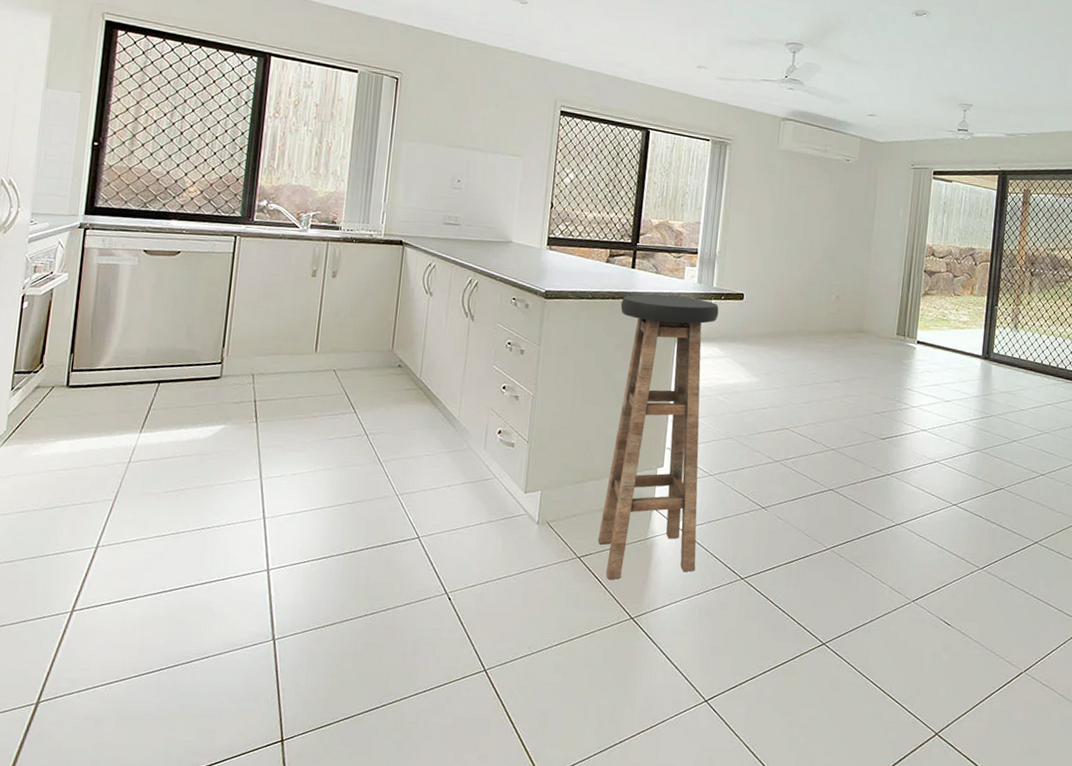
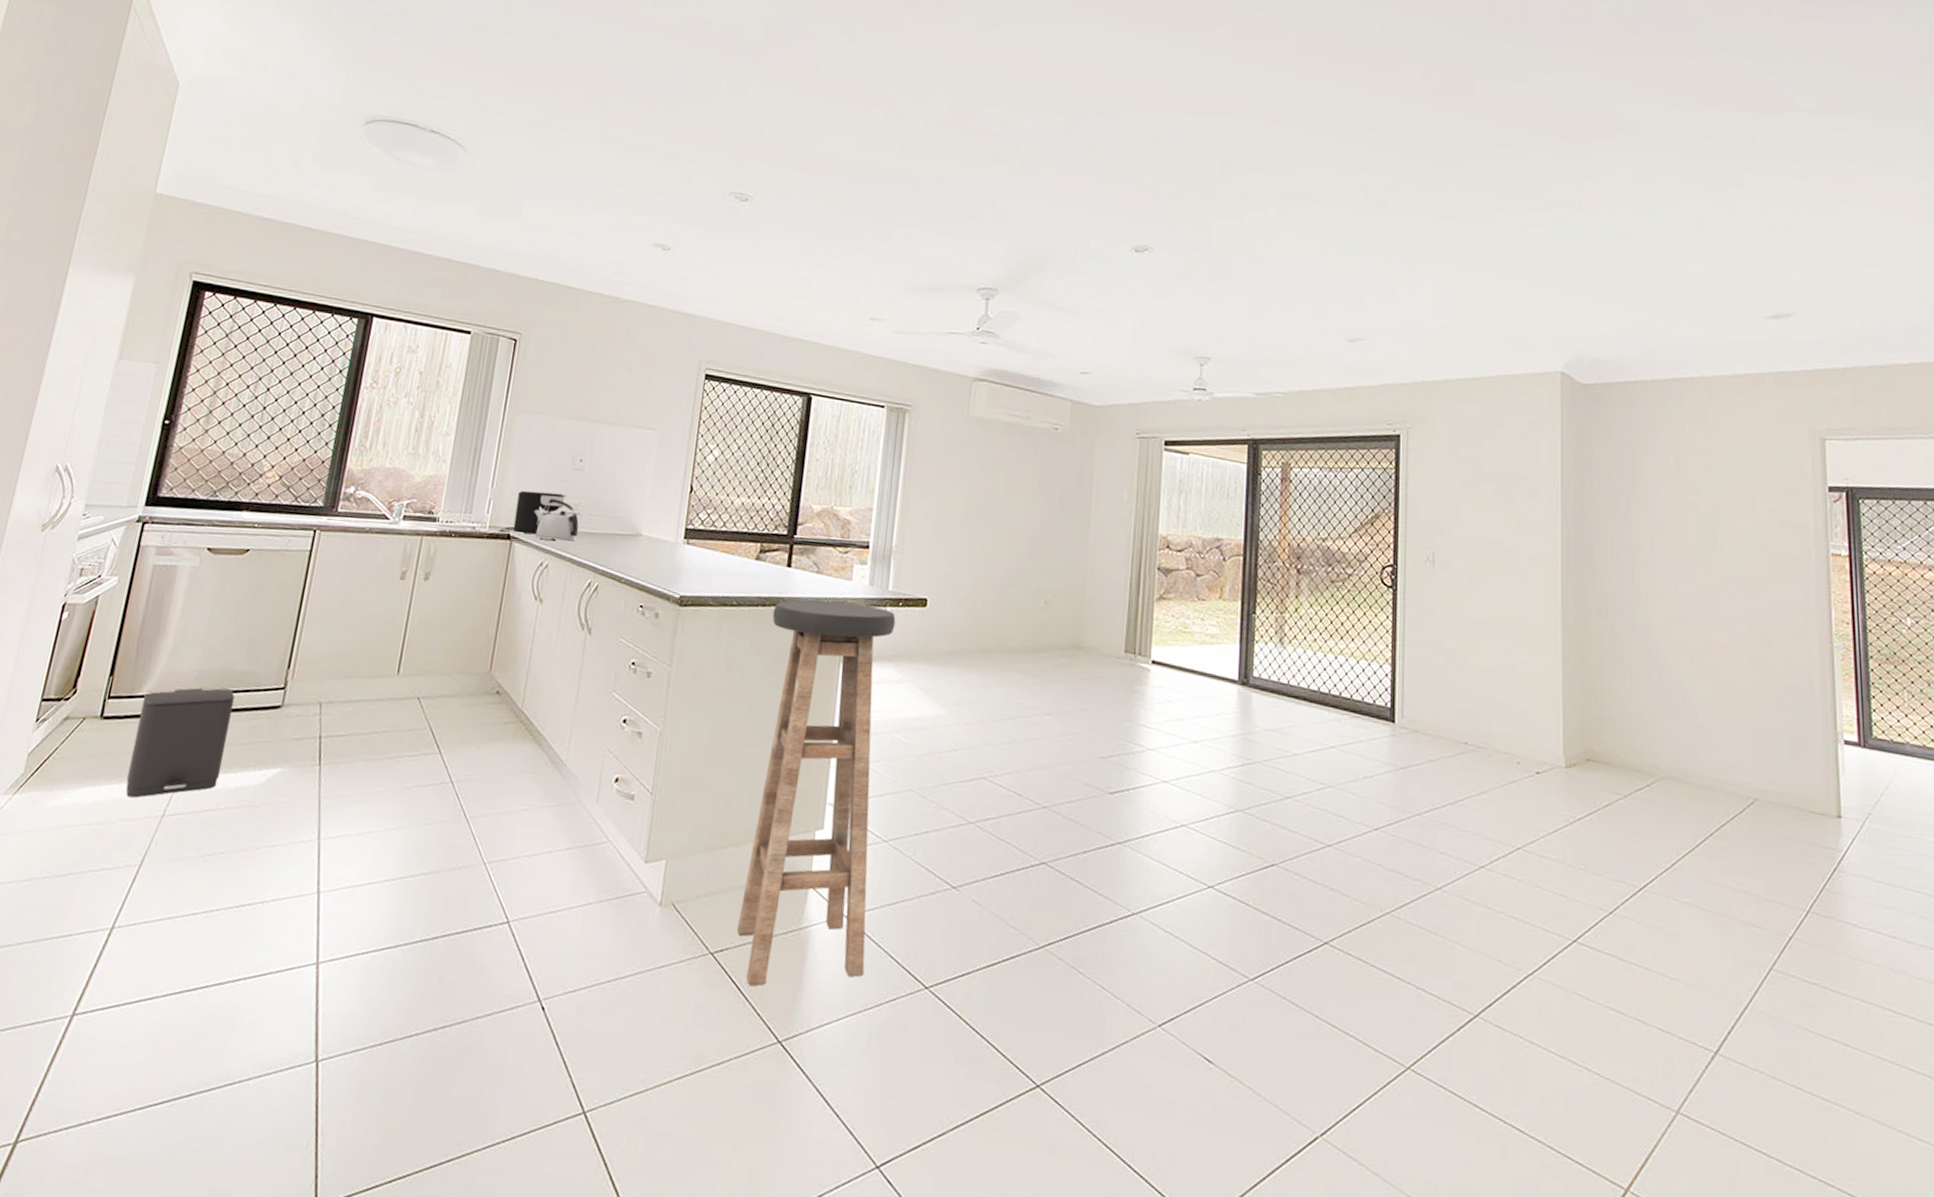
pedal bin: none [95,363,181,449] -> present [126,688,236,798]
coffee maker: none [391,205,448,241] -> present [497,490,567,535]
kettle: none [421,212,460,247] -> present [534,498,579,541]

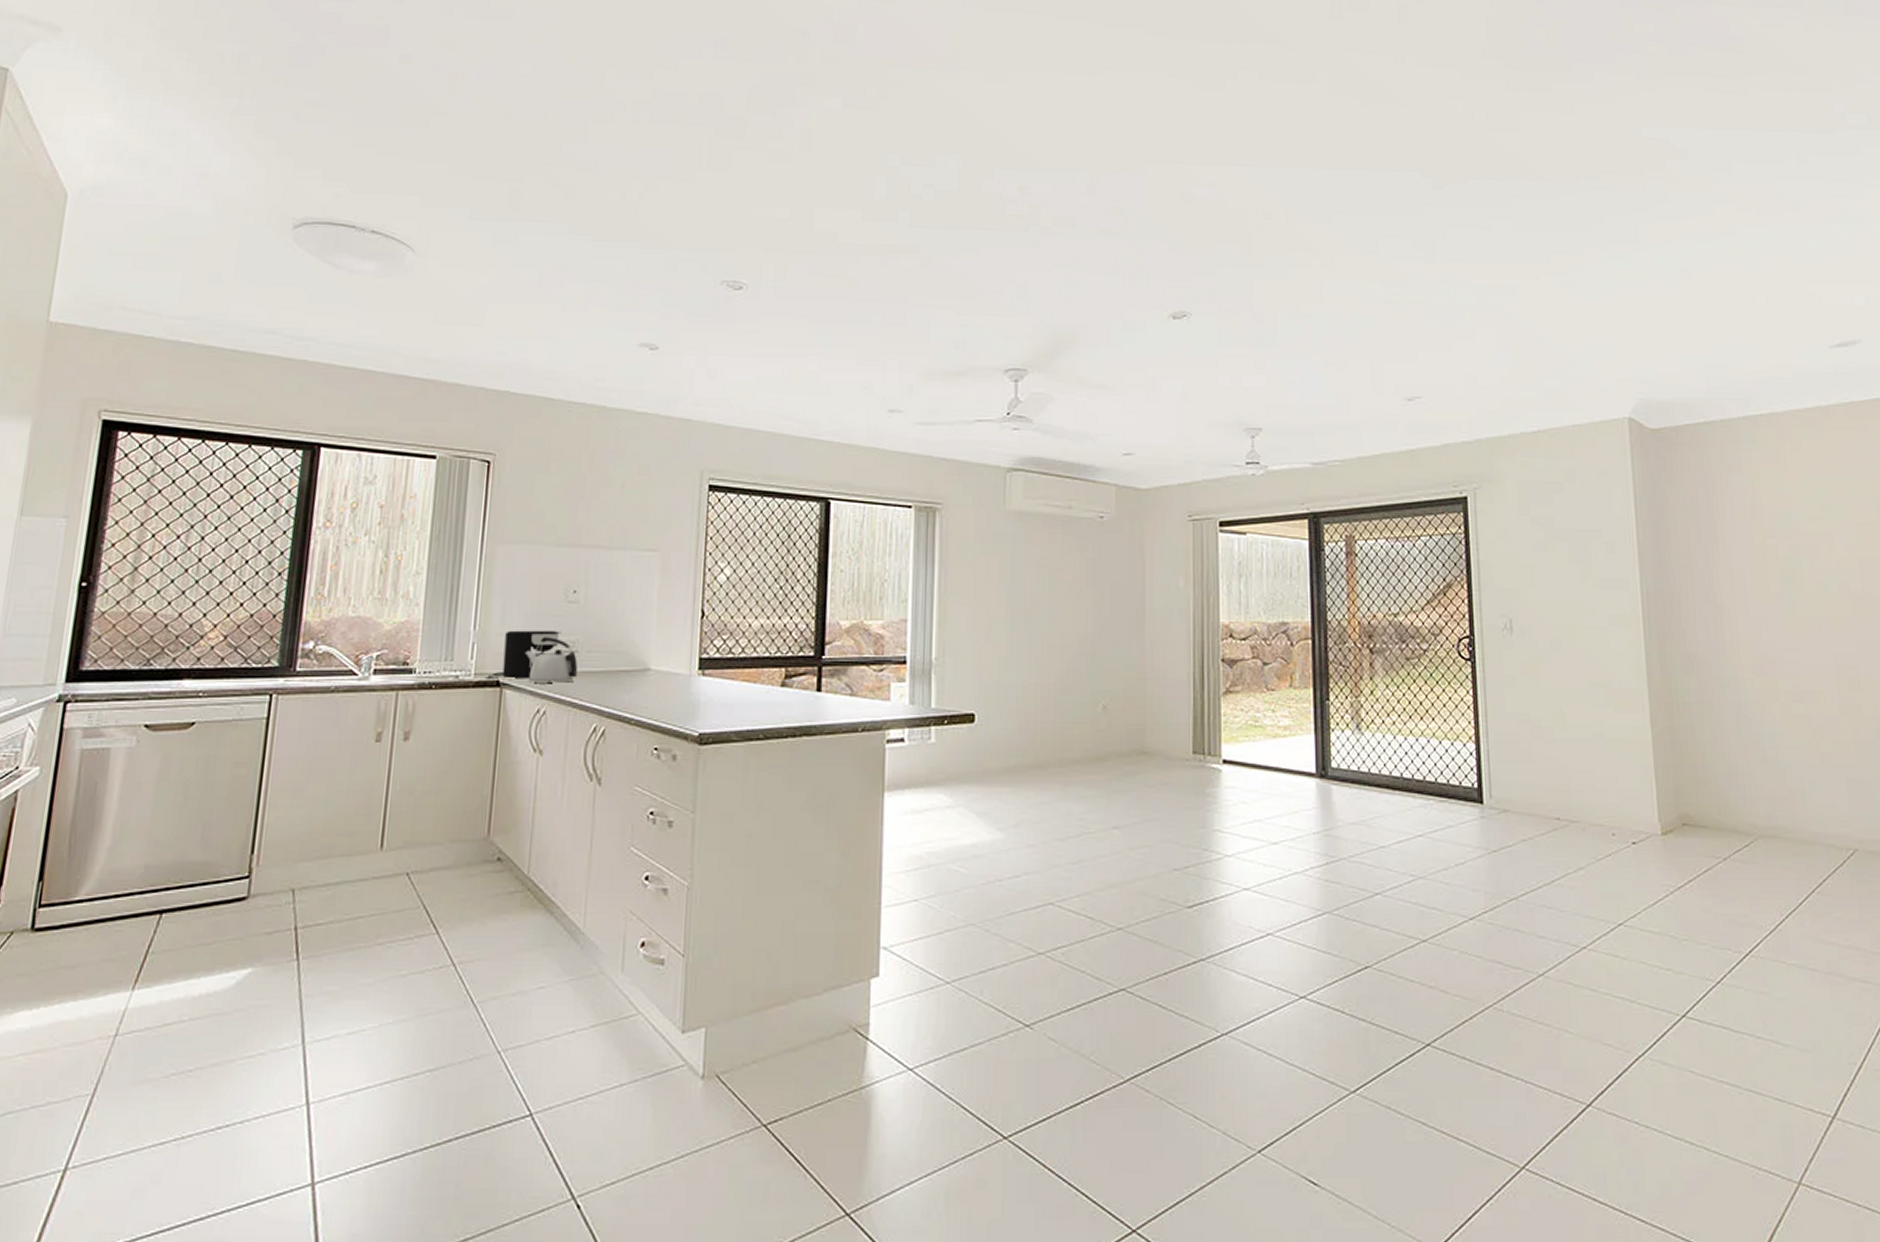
pedal bin: present [126,688,236,798] -> none [68,884,192,1018]
bar stool: present [737,600,896,986] -> none [791,726,942,1157]

